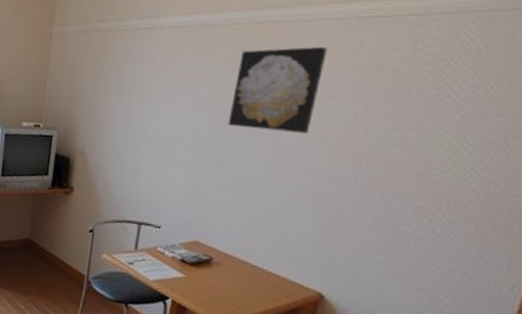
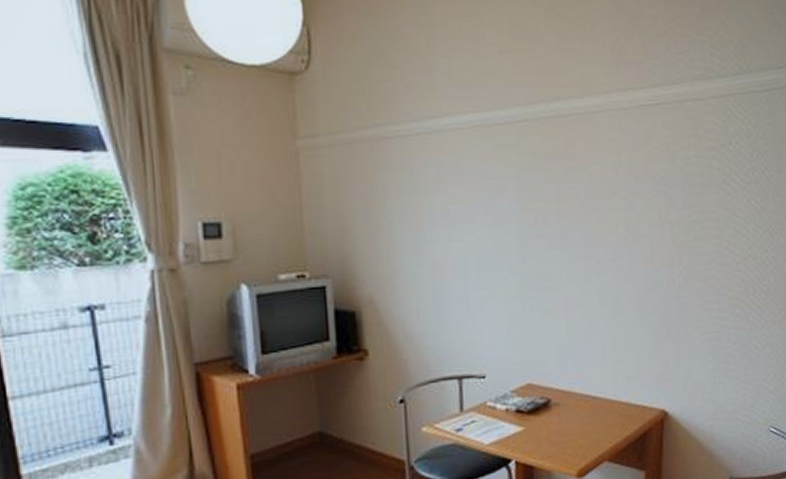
wall art: present [227,46,328,134] -> none [535,140,621,241]

